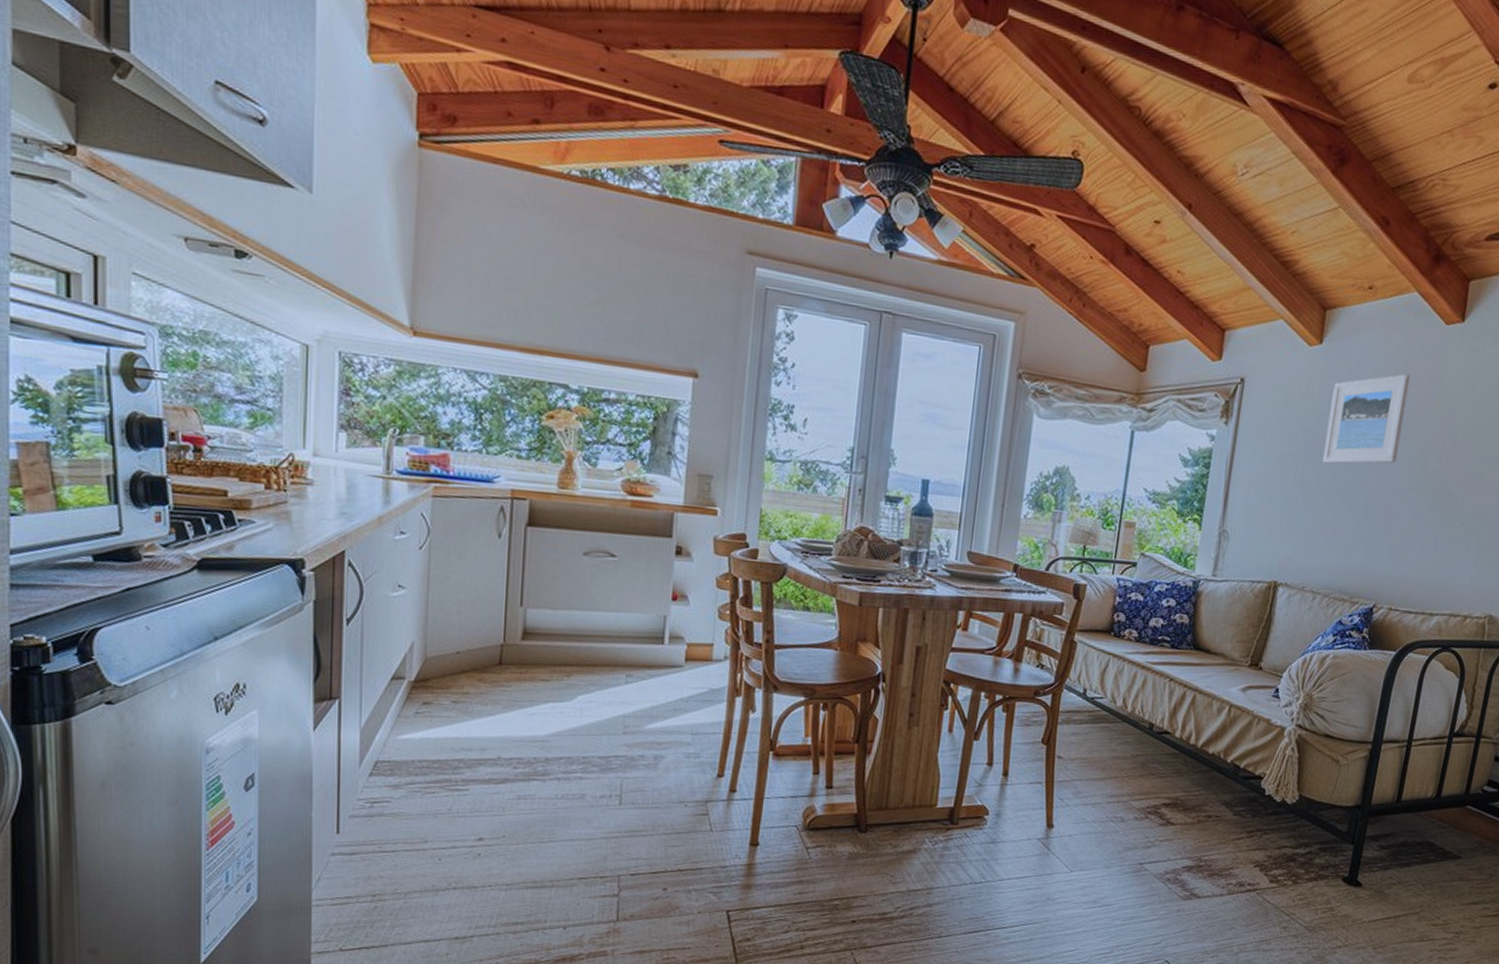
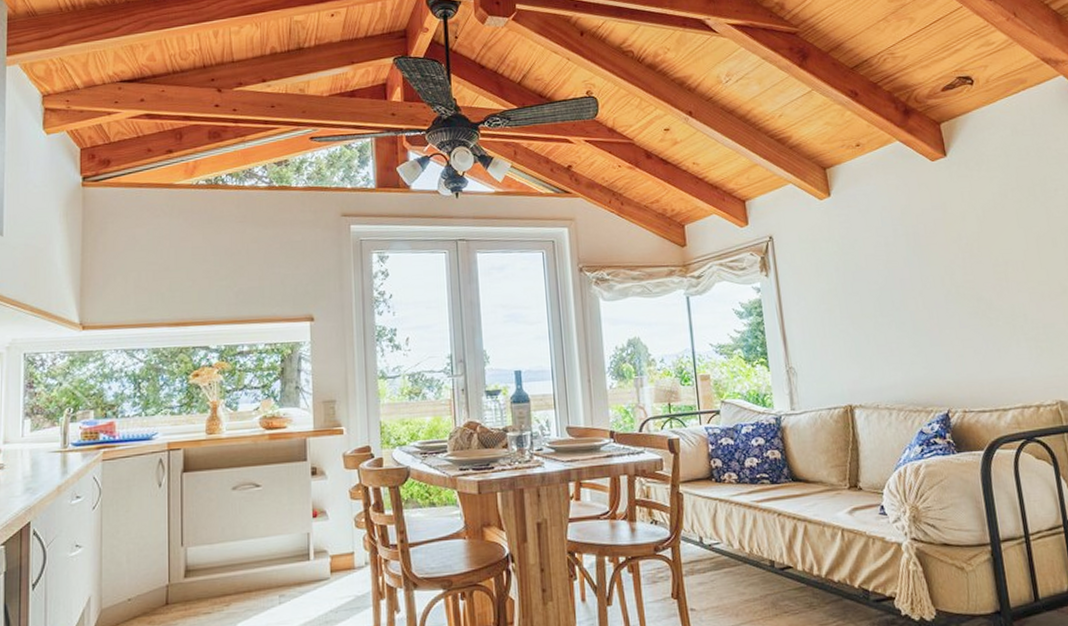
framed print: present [1323,374,1411,464] -> none [851,206,926,293]

